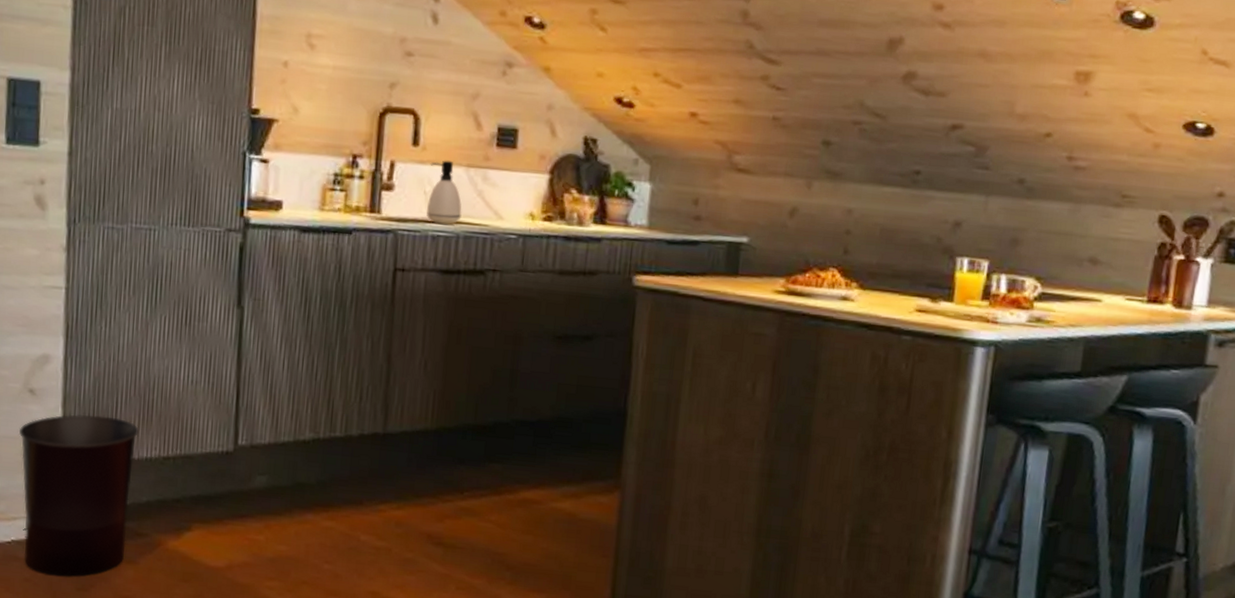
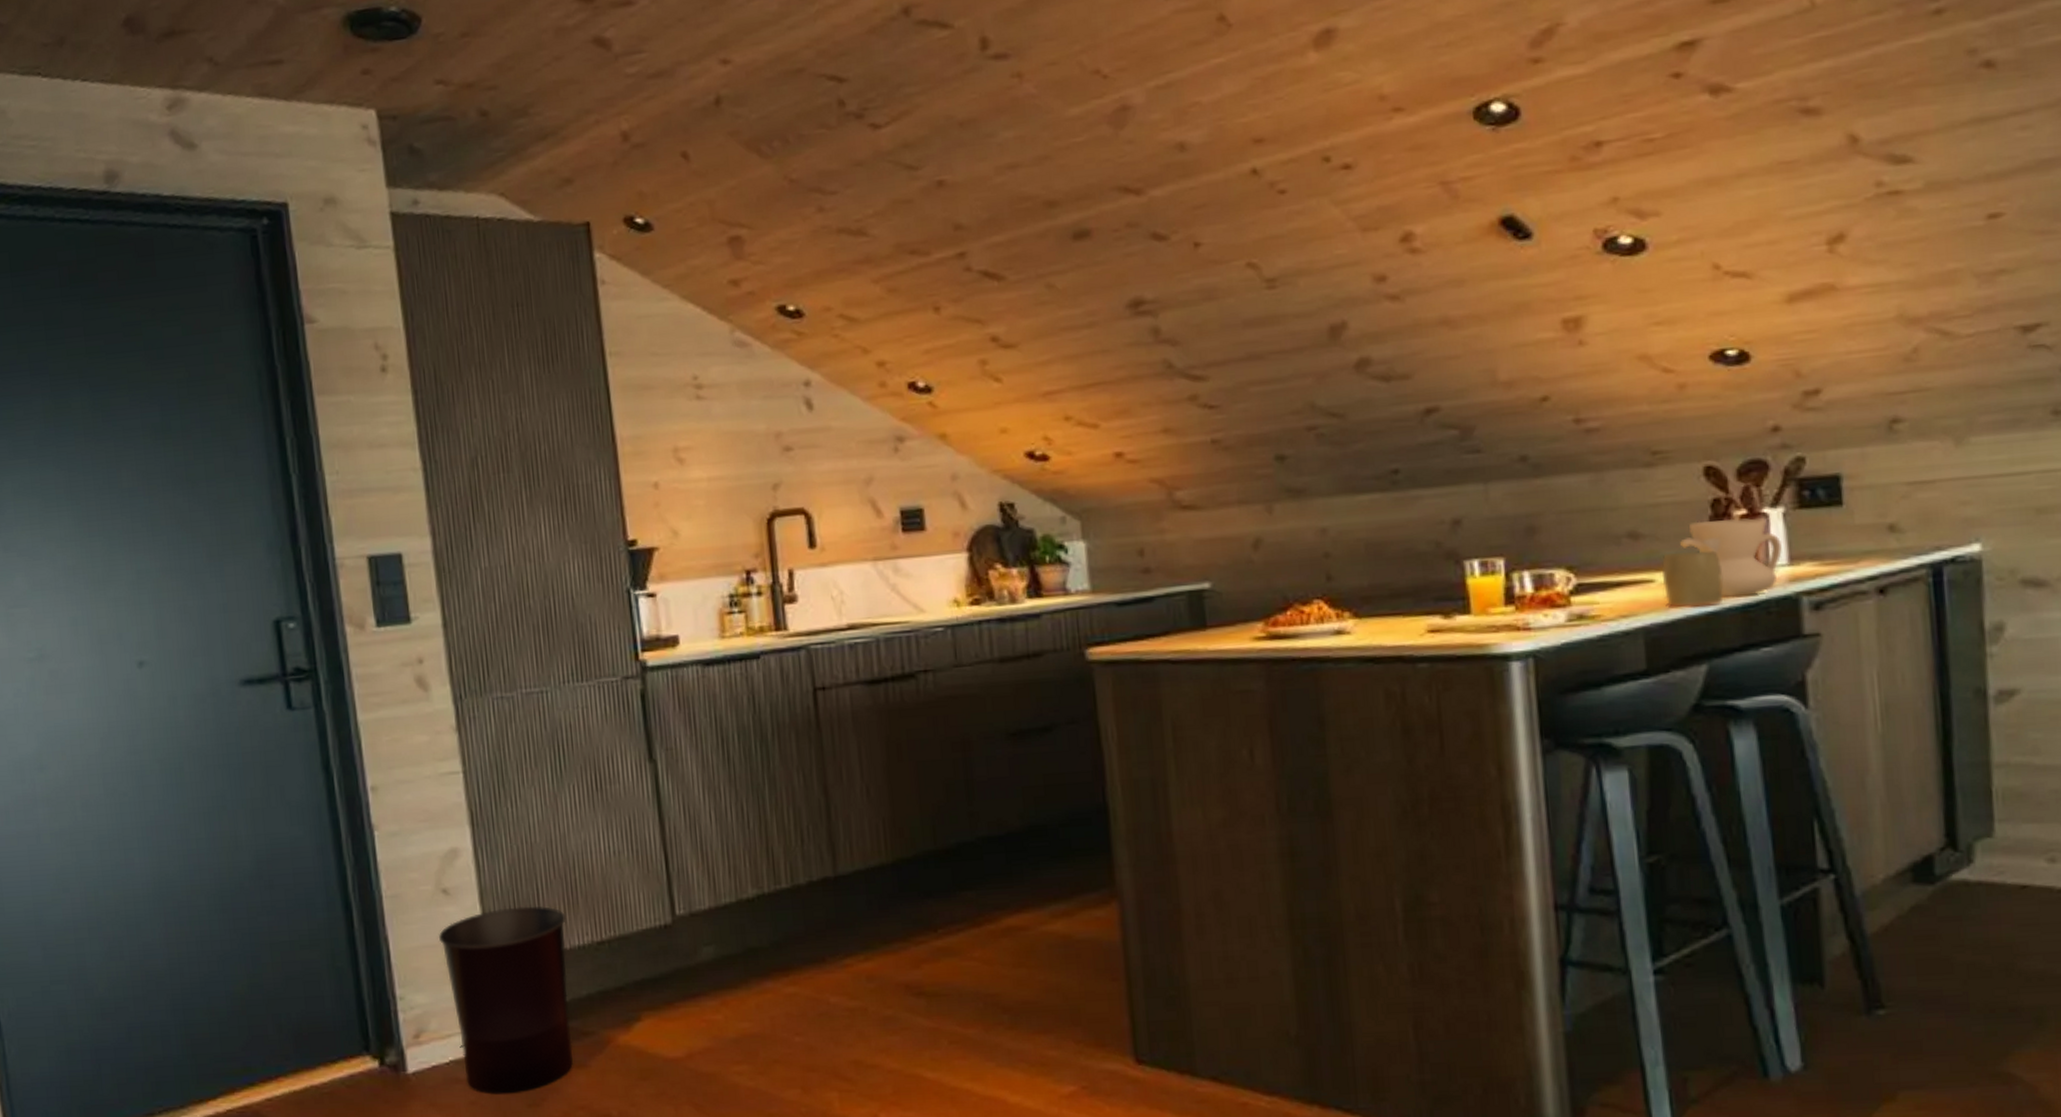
soap dispenser: present [427,160,462,225] -> none [832,557,878,631]
mug: none [1107,279,1156,329] -> present [1661,550,1723,608]
ceramic jug: none [1128,258,1205,326] -> present [1680,517,1782,597]

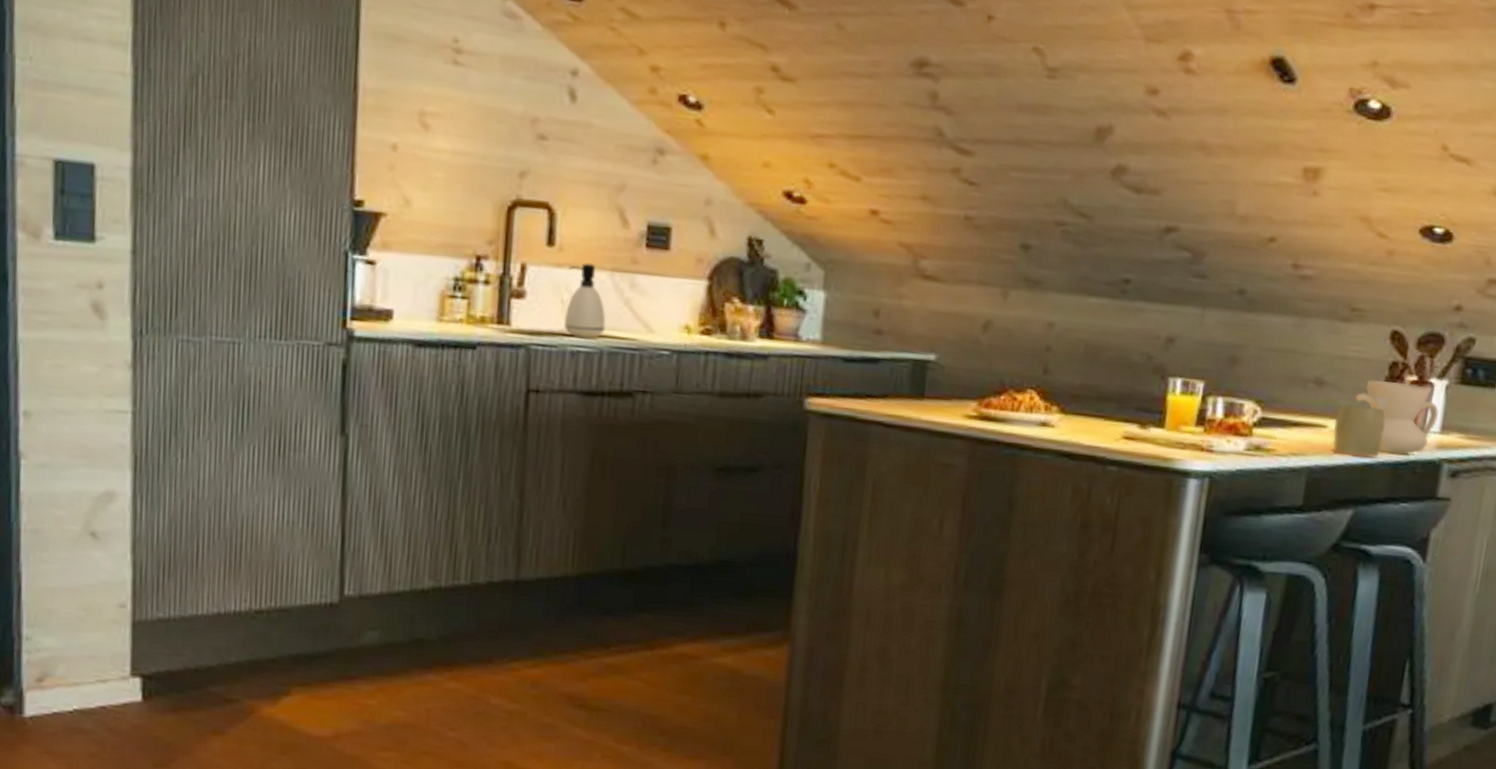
waste bin: present [439,906,573,1093] -> none [80,562,225,750]
soap dispenser: none [832,557,878,631] -> present [564,263,606,339]

